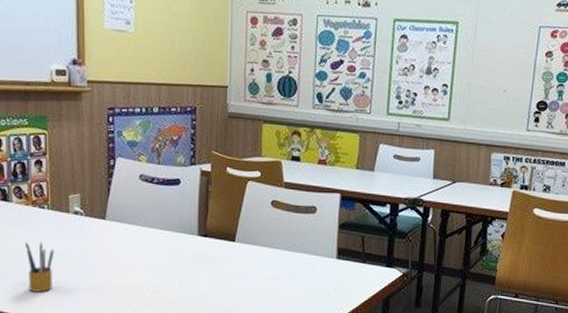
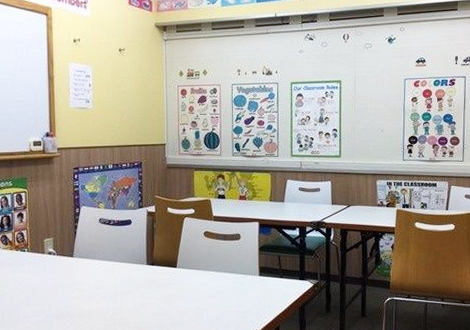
pencil box: present [26,241,55,292] -> none [10,279,33,321]

